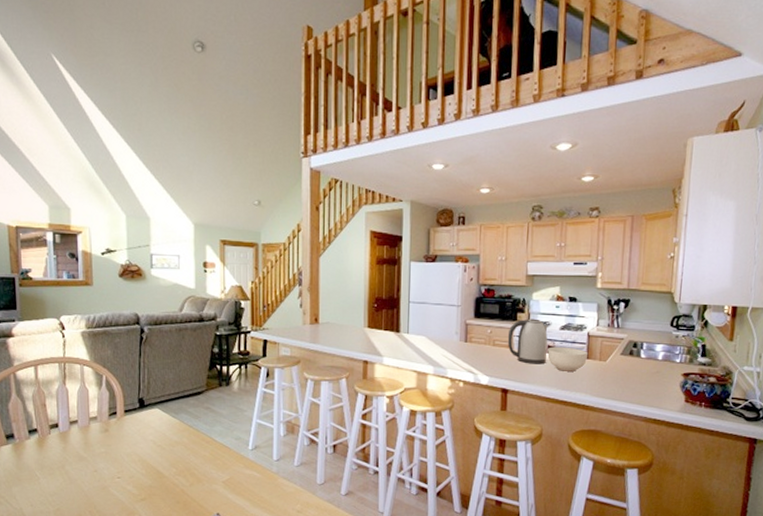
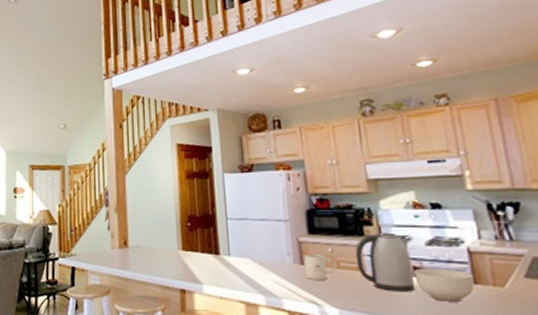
mug: none [468,334,491,355] -> present [304,254,335,281]

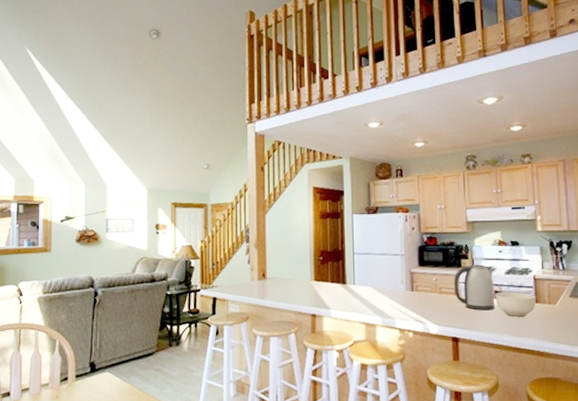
mug: present [304,254,335,281] -> none [414,283,437,304]

